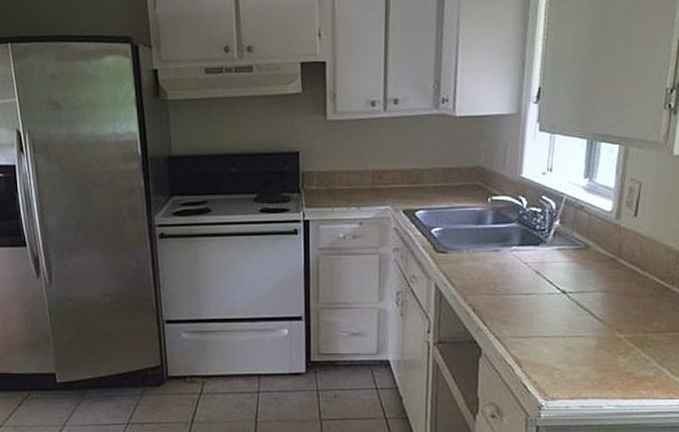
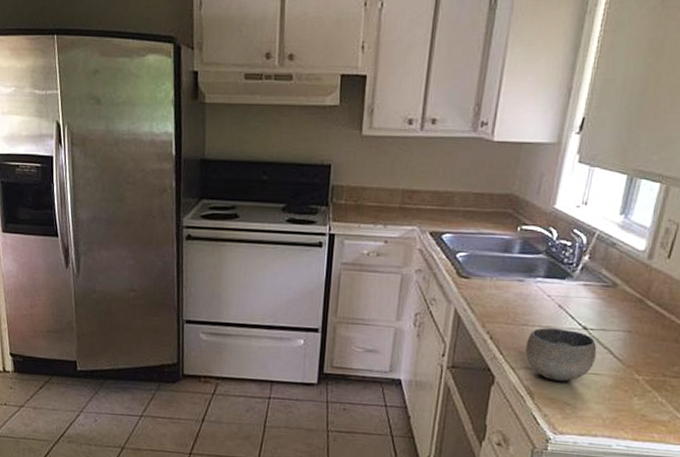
bowl: none [509,294,578,347] -> present [525,327,597,382]

